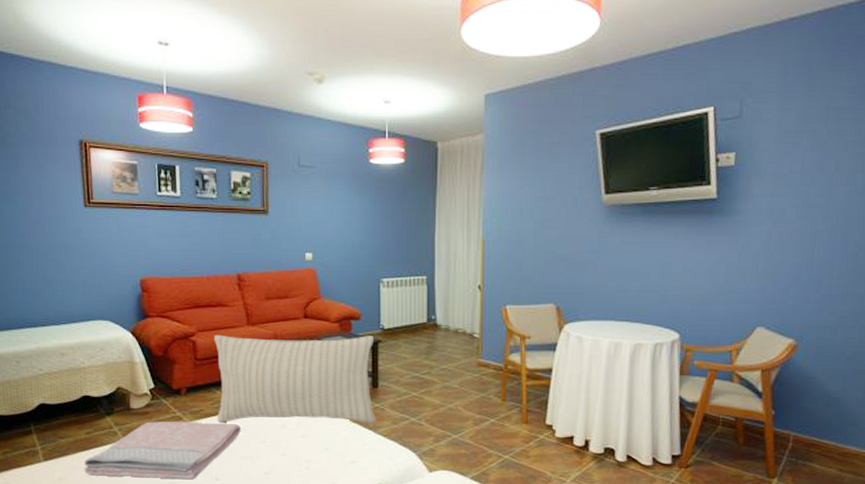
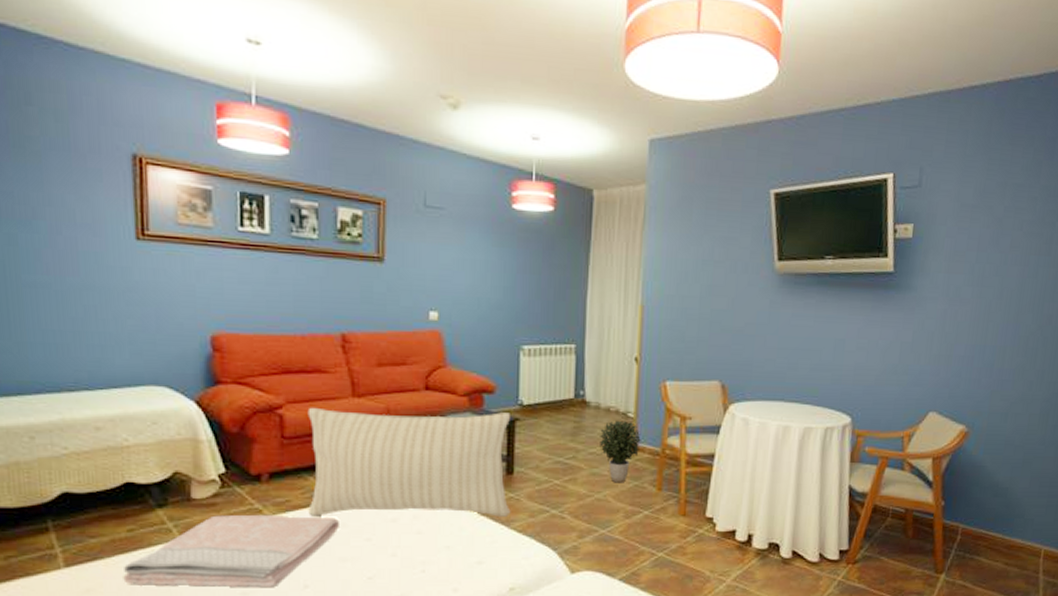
potted plant: none [450,340,486,395] -> present [599,420,641,483]

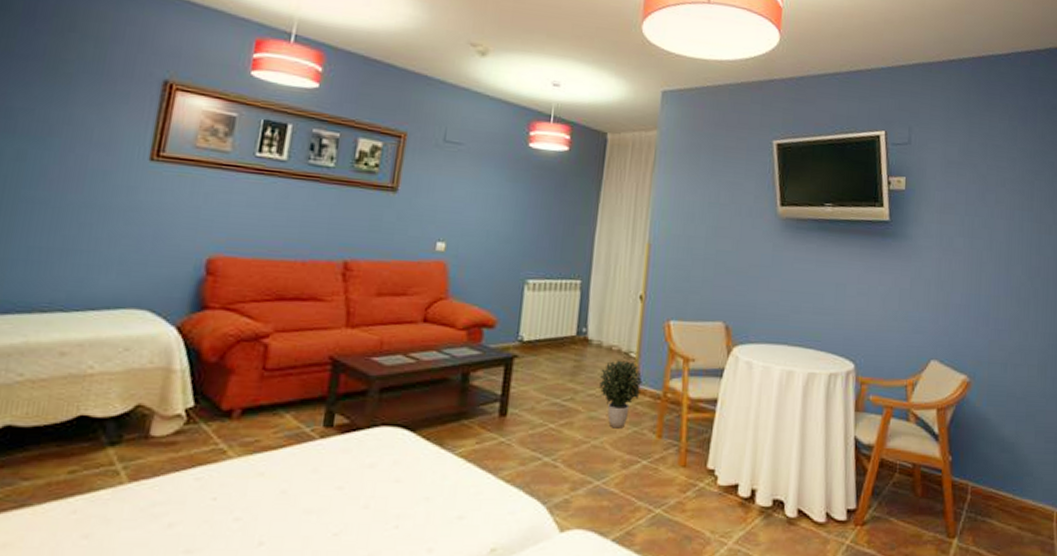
towel: present [123,514,339,588] -> none [49,455,311,545]
pillow: present [307,407,511,518] -> none [278,337,510,466]

